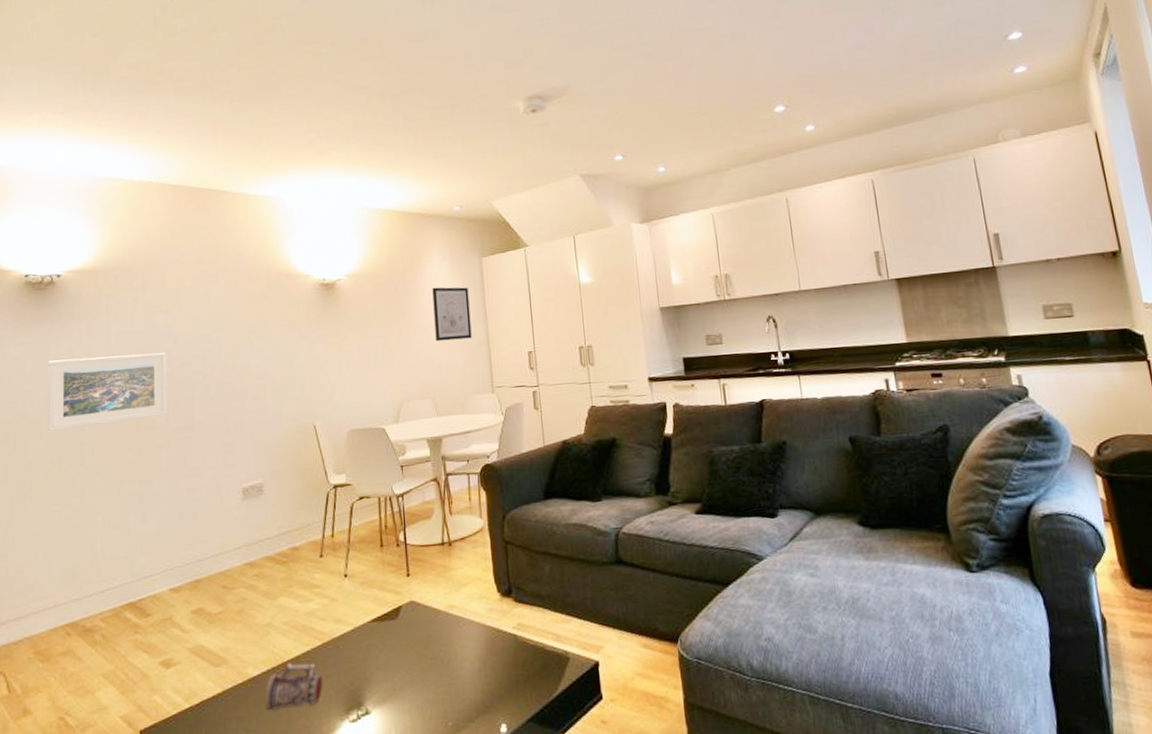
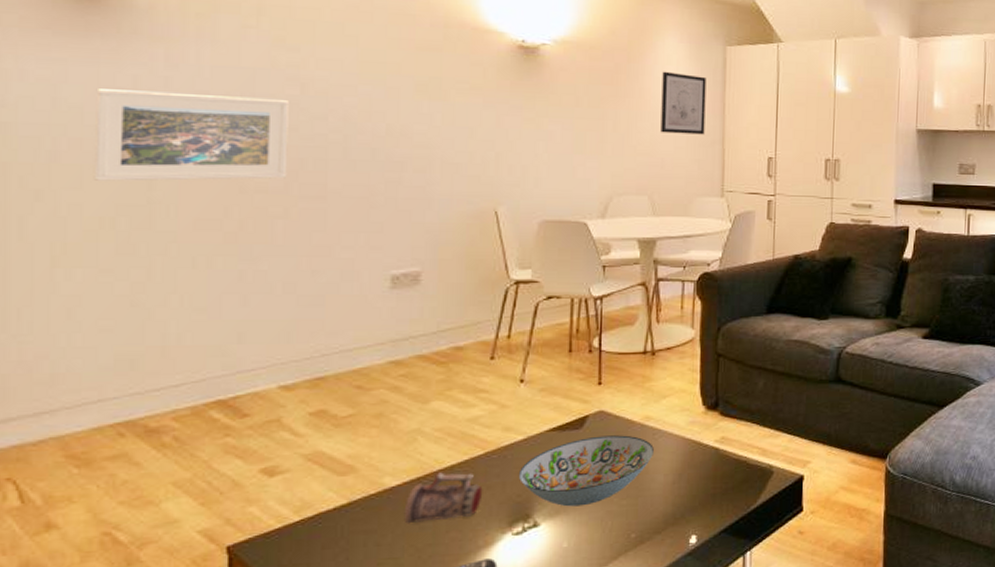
decorative bowl: none [349,624,460,695] -> present [518,435,654,507]

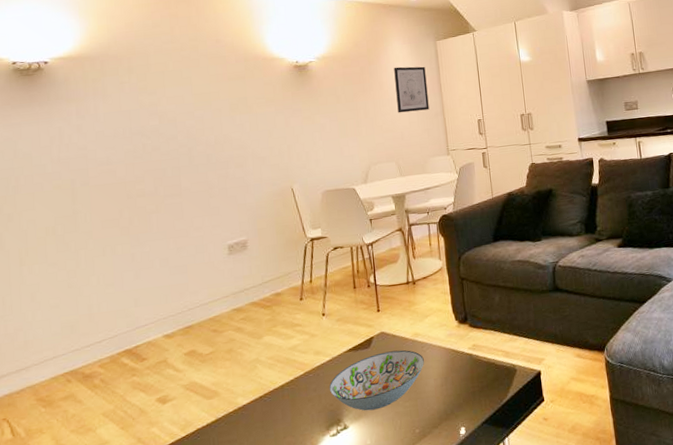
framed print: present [93,89,289,181] -> none [38,129,156,203]
beer mug: present [403,472,483,524] -> none [253,389,306,433]

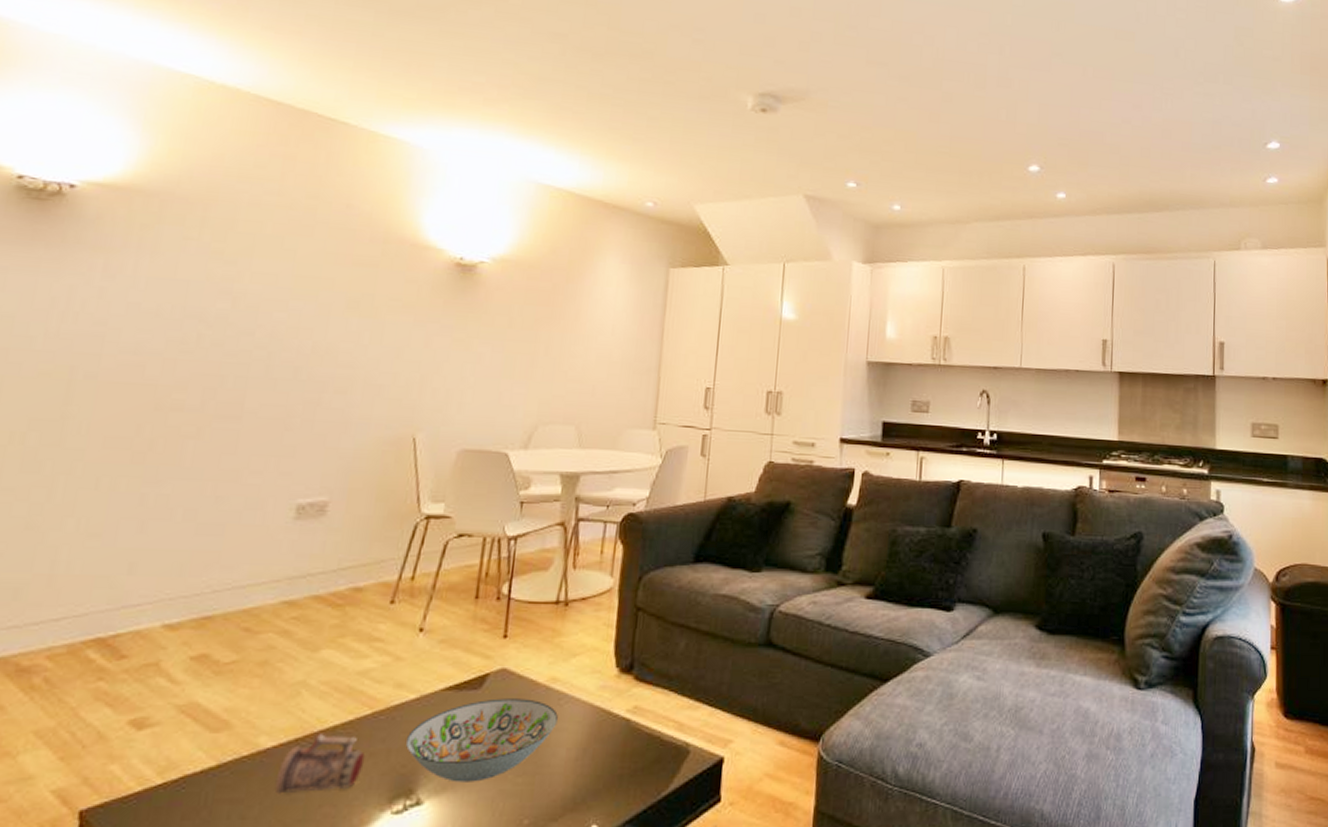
beer mug: none [253,389,306,433] -> present [274,734,366,794]
wall art: present [394,66,429,113] -> none [594,293,646,361]

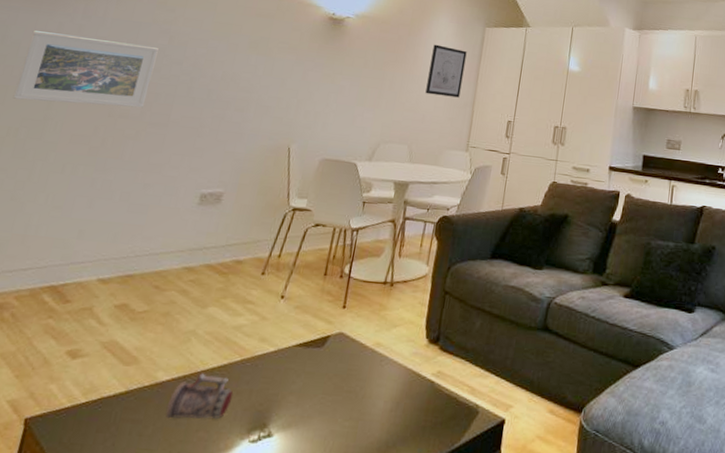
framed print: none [11,298,218,397] -> present [12,30,159,108]
decorative bowl: present [405,698,558,782] -> none [263,356,379,422]
wall art: none [594,293,646,361] -> present [425,44,467,98]

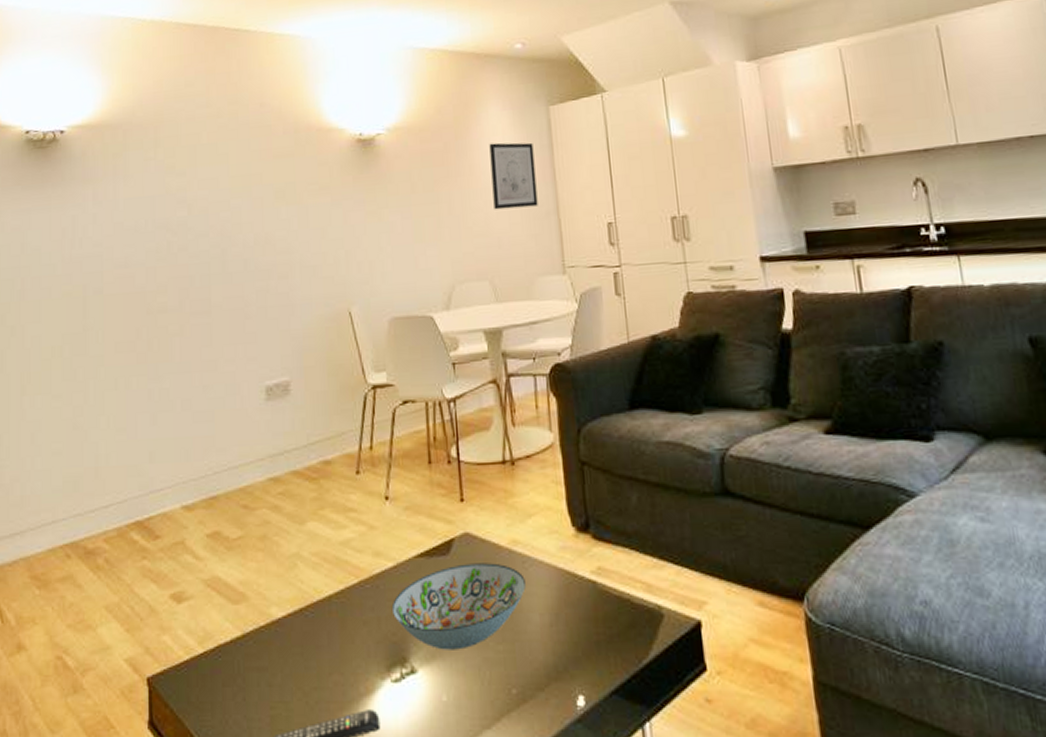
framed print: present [12,30,159,108] -> none [48,222,181,314]
beer mug: present [165,373,234,419] -> none [290,603,360,663]
decorative bowl: none [263,356,379,422] -> present [391,563,526,650]

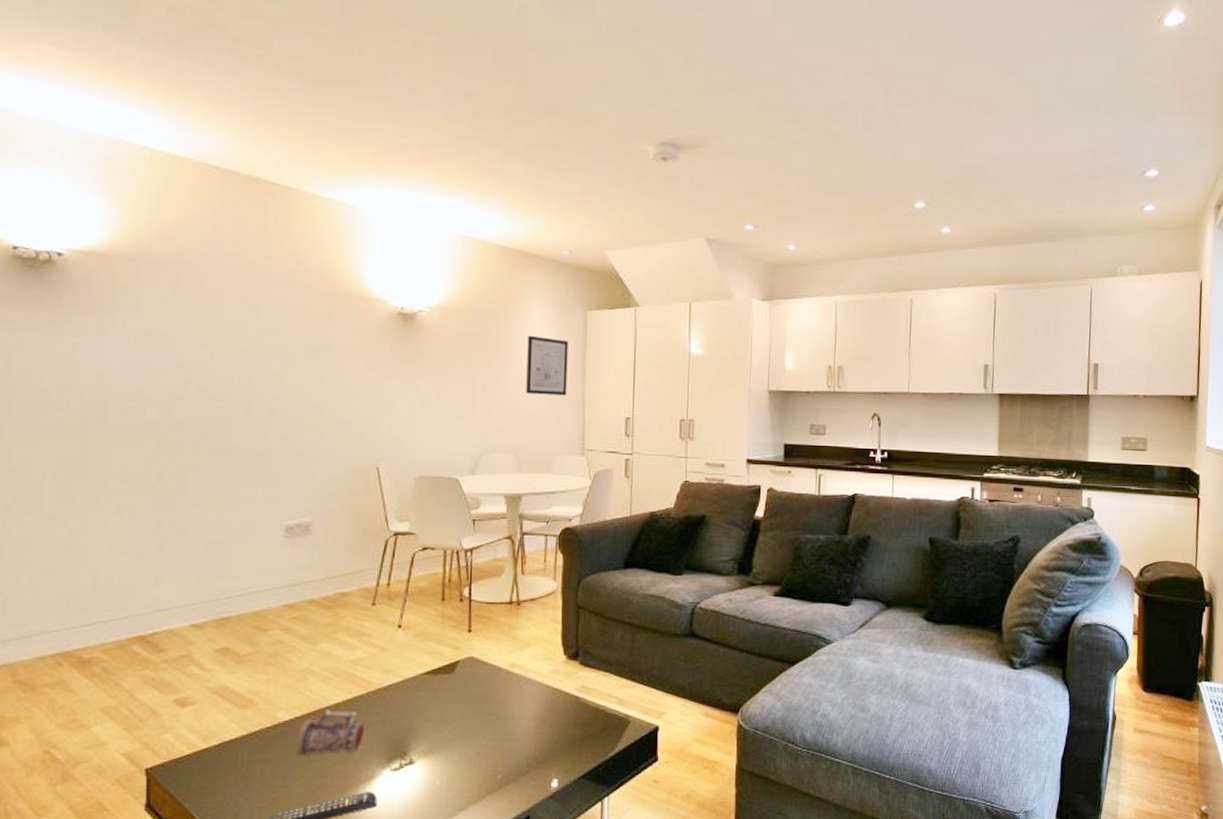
beer mug: none [290,603,360,663] -> present [295,709,365,756]
decorative bowl: present [391,563,526,650] -> none [396,681,519,746]

